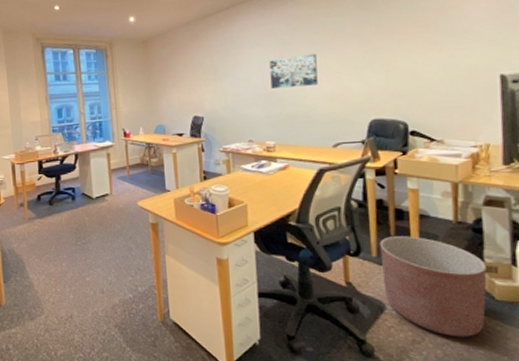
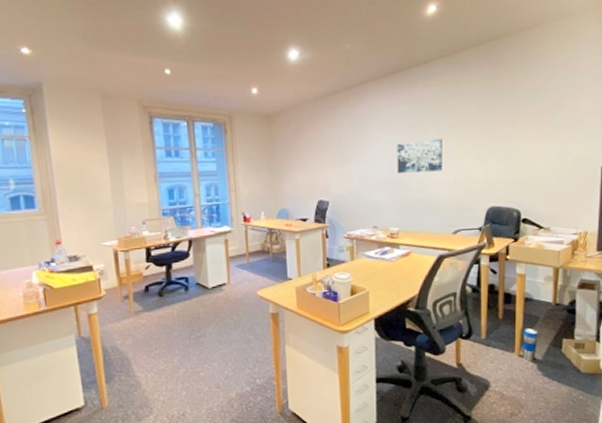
planter: present [379,236,487,337] -> none [489,318,576,408]

